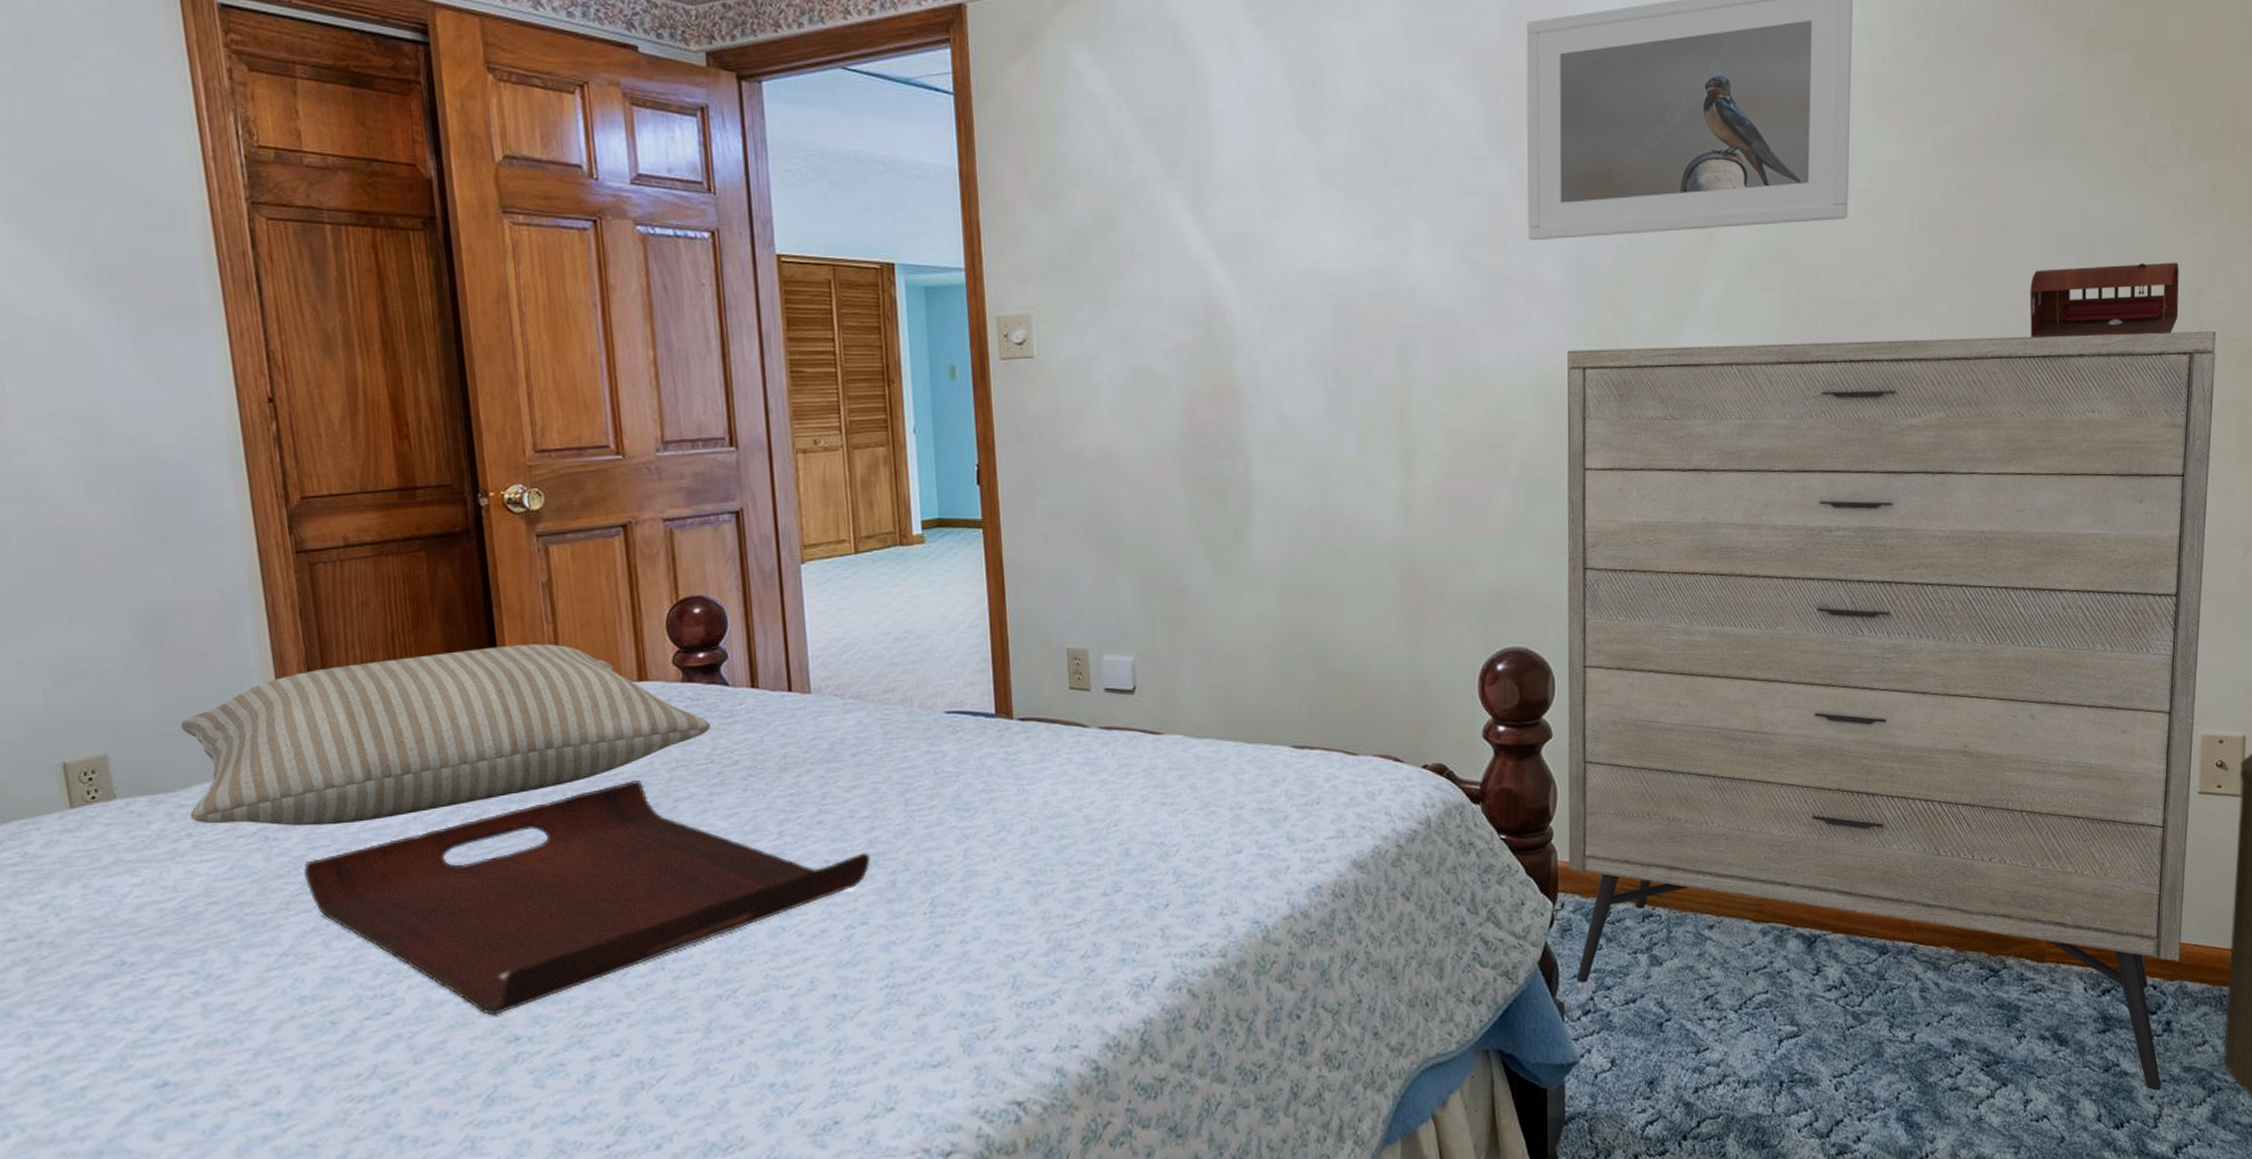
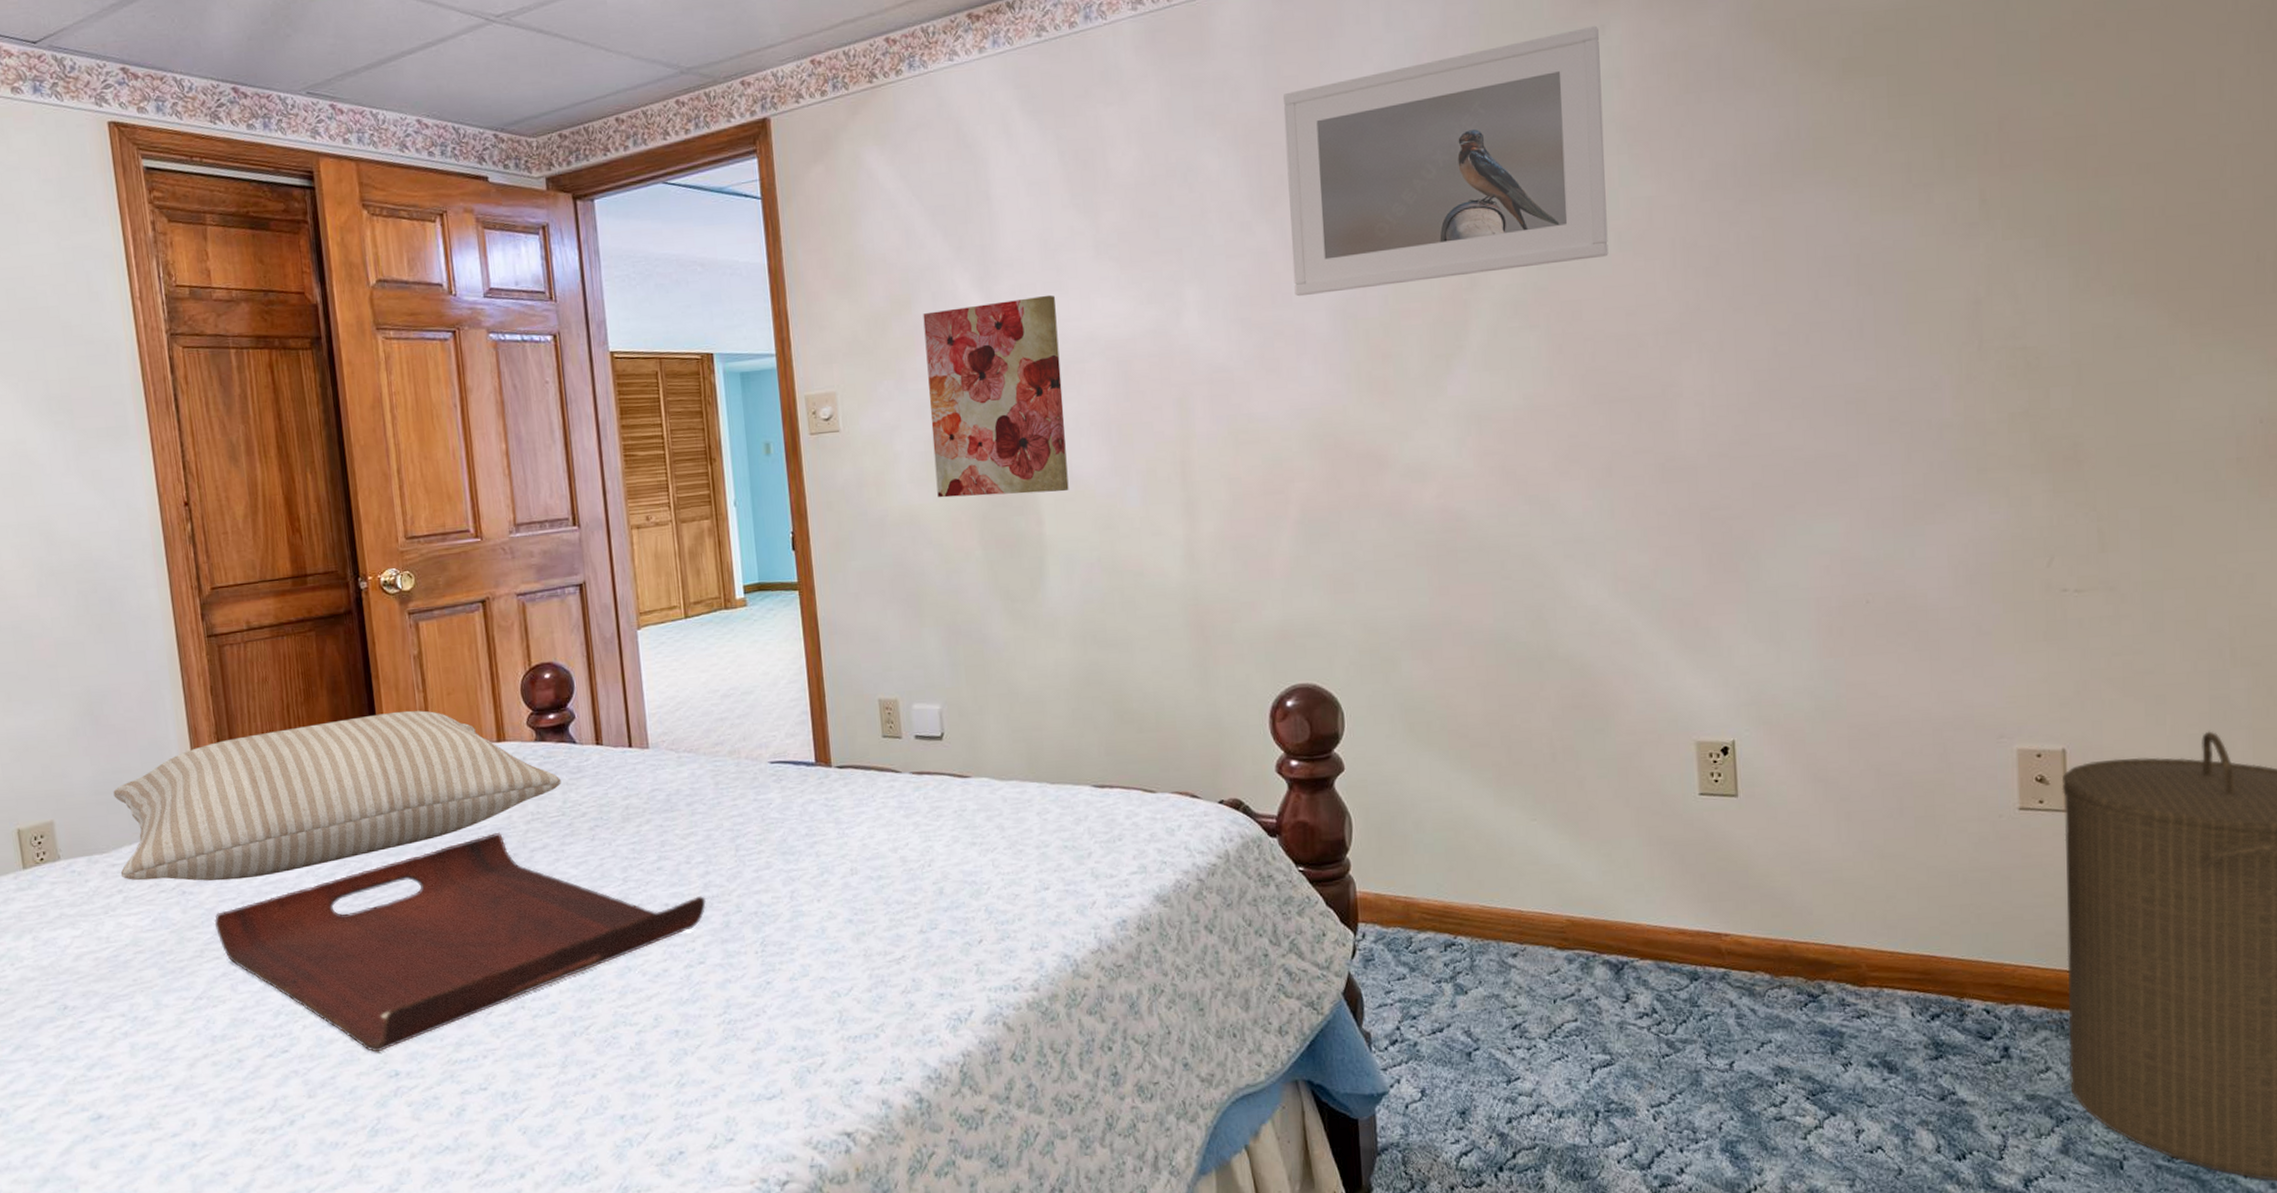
wall art: none [1129,222,1280,436] -> present [923,294,1069,498]
dresser: present [1567,330,2216,1091] -> none [1339,341,2014,1120]
wooden box: present [2029,262,2179,337] -> none [1799,277,1957,359]

